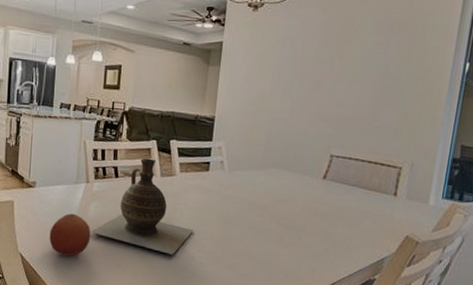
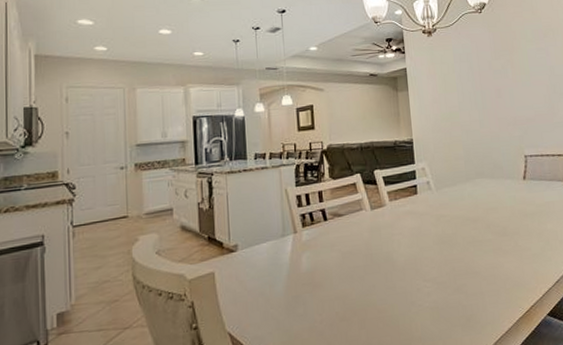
fruit: present [49,213,91,256] -> none [260,270,308,323]
ceramic jug: present [91,158,194,255] -> none [307,193,414,292]

